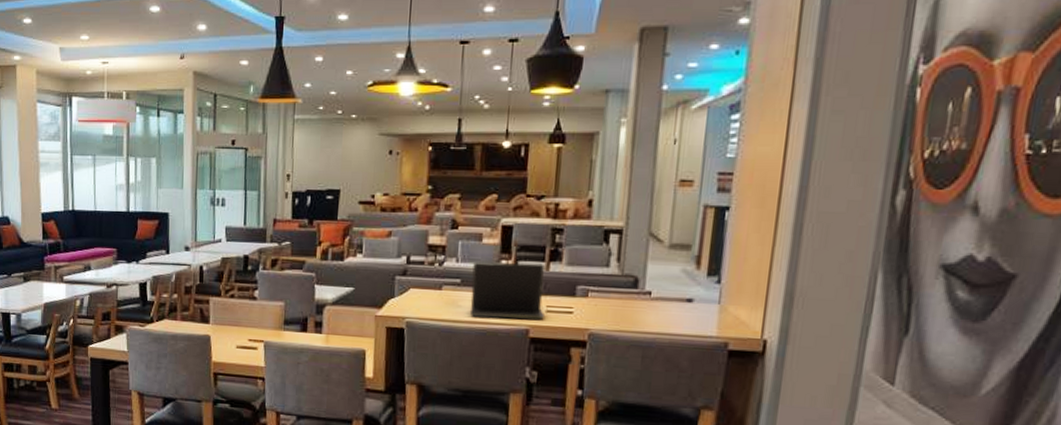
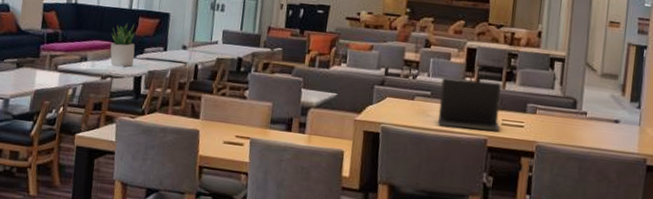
planter: none [111,226,138,275] -> present [110,22,135,67]

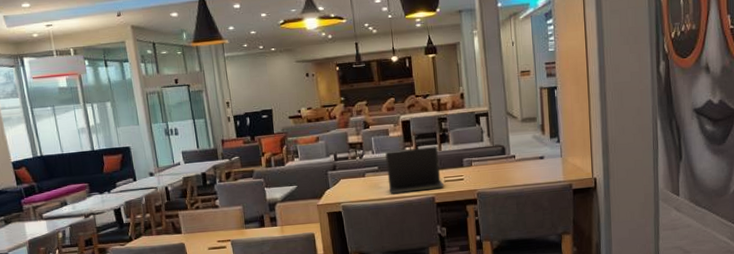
planter: present [110,22,135,67] -> none [81,162,110,205]

